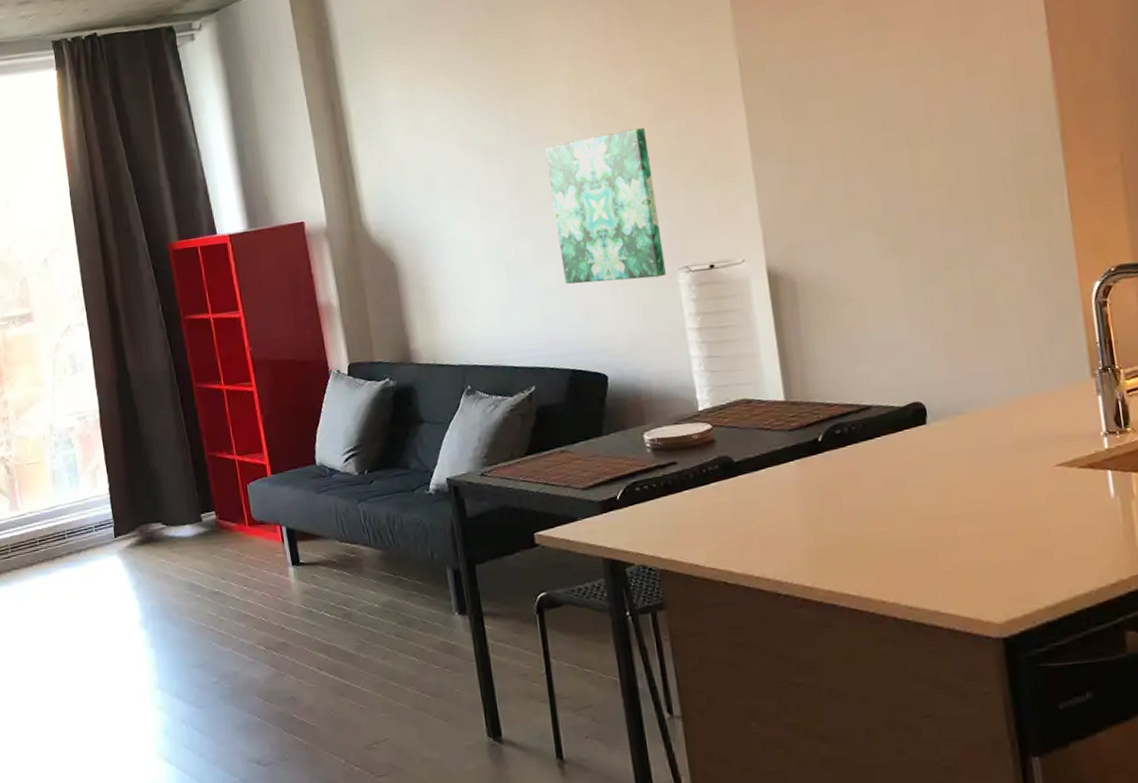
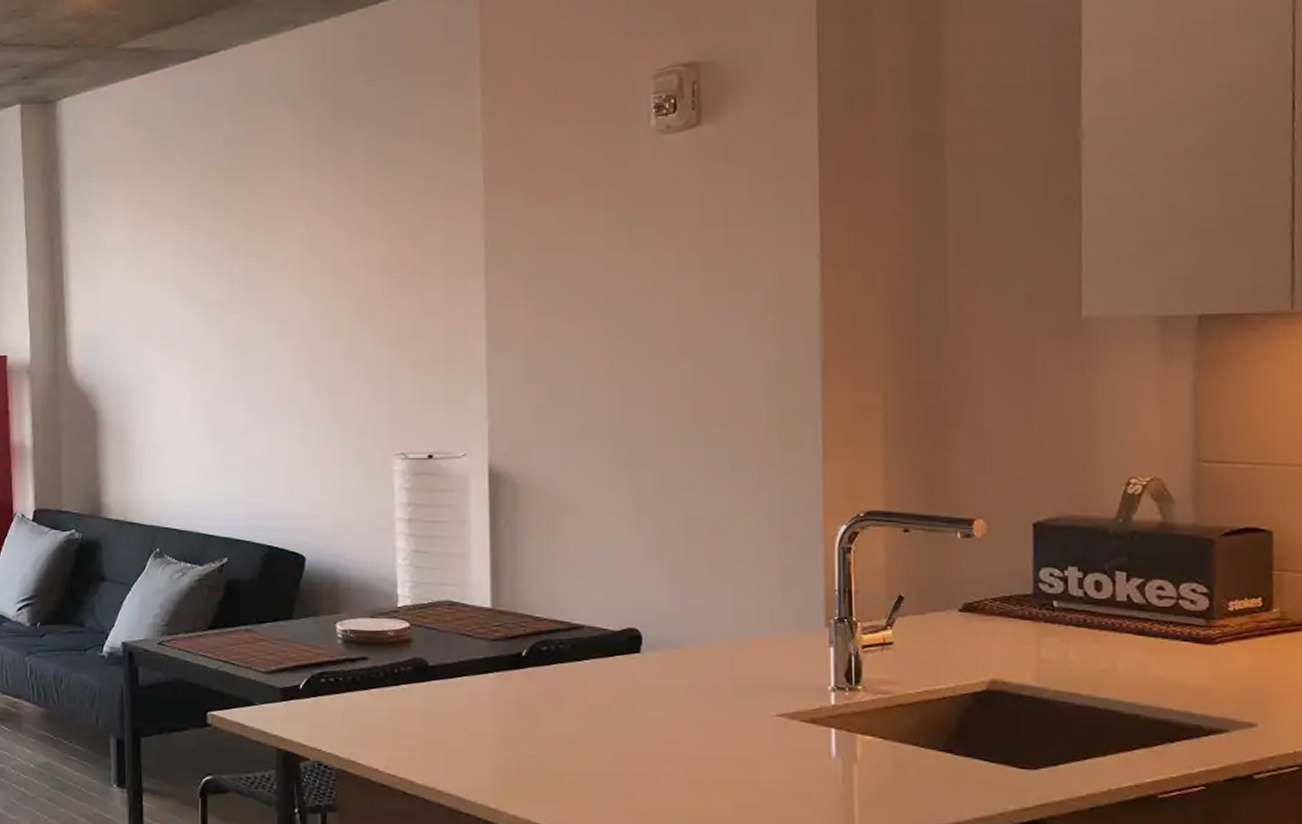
wall art: present [545,128,666,284] -> none [269,302,380,460]

